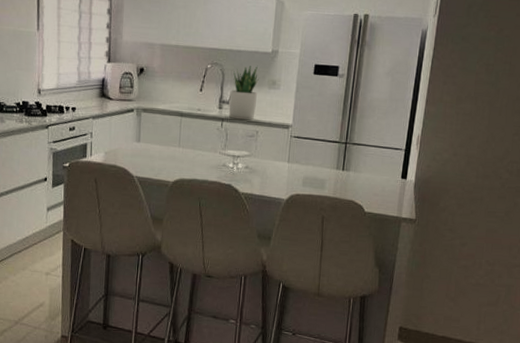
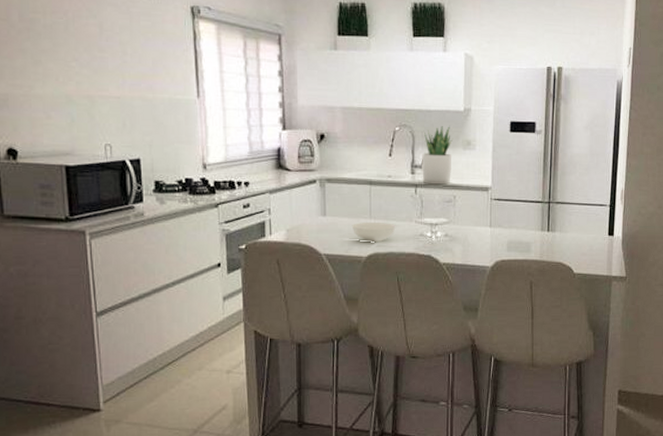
bowl: none [162,150,202,169] -> present [351,223,396,242]

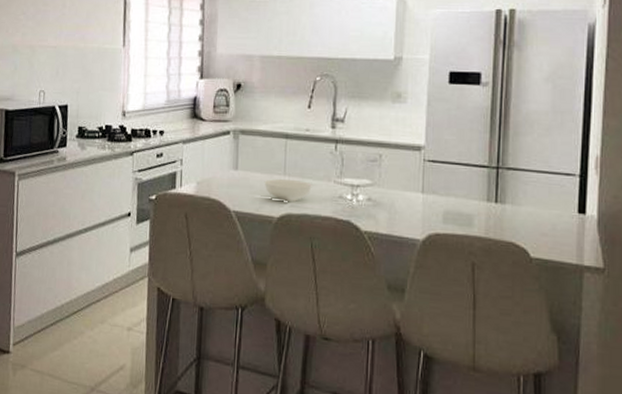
planter: present [422,125,452,185] -> none [344,75,380,141]

